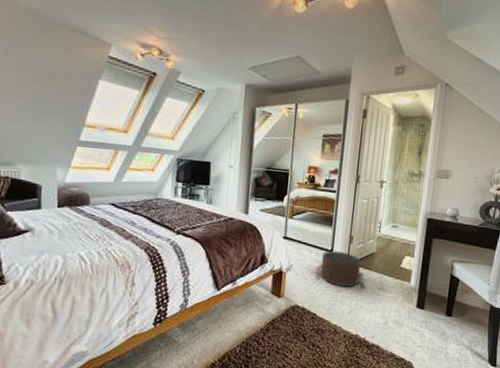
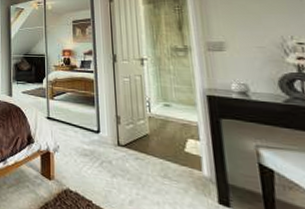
pouf: present [316,251,365,288] -> none [84,132,143,173]

